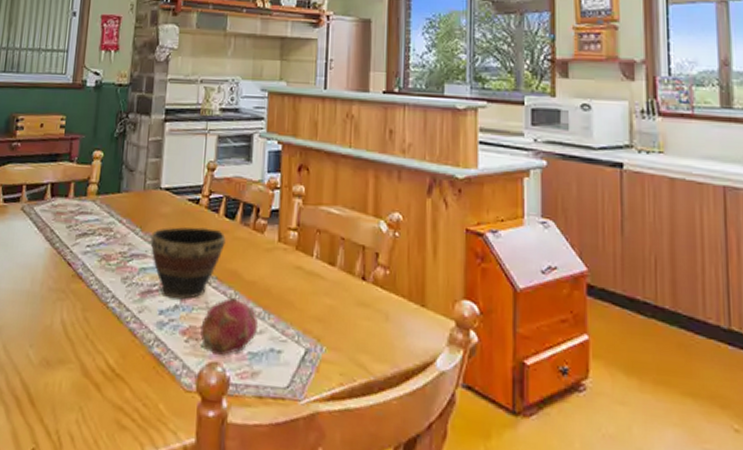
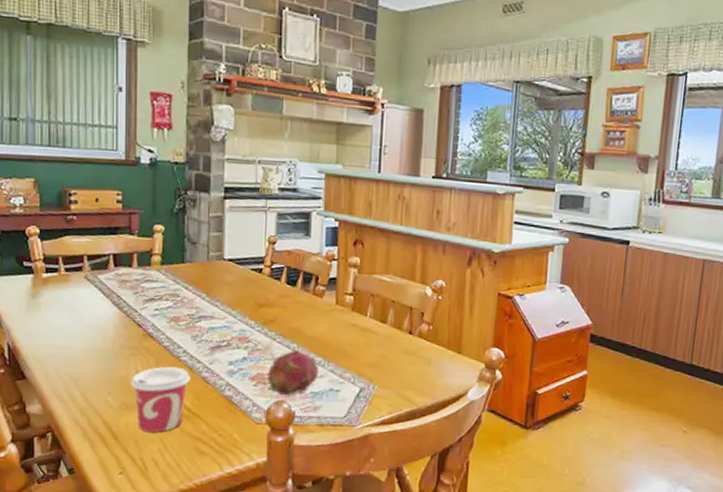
cup: none [53,314,118,398] -> present [130,366,191,432]
bowl: present [150,226,226,300] -> none [217,292,288,353]

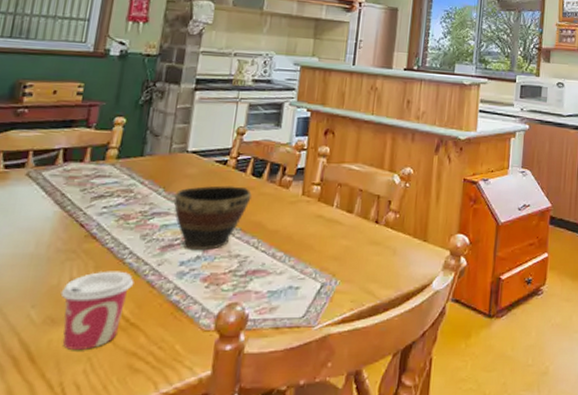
bowl: none [217,292,288,353] -> present [173,185,252,251]
fruit: present [268,350,318,395] -> none [221,245,279,296]

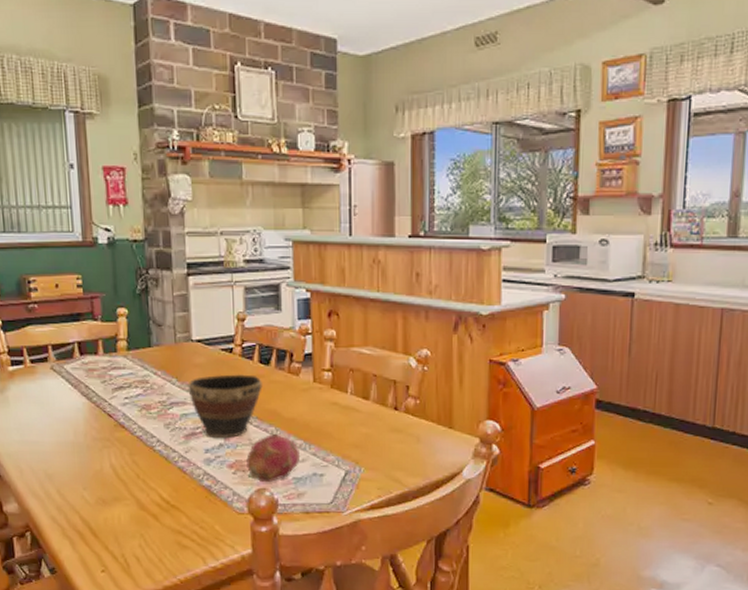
cup: present [60,271,134,350] -> none [105,457,167,527]
fruit: none [221,245,279,296] -> present [246,433,300,482]

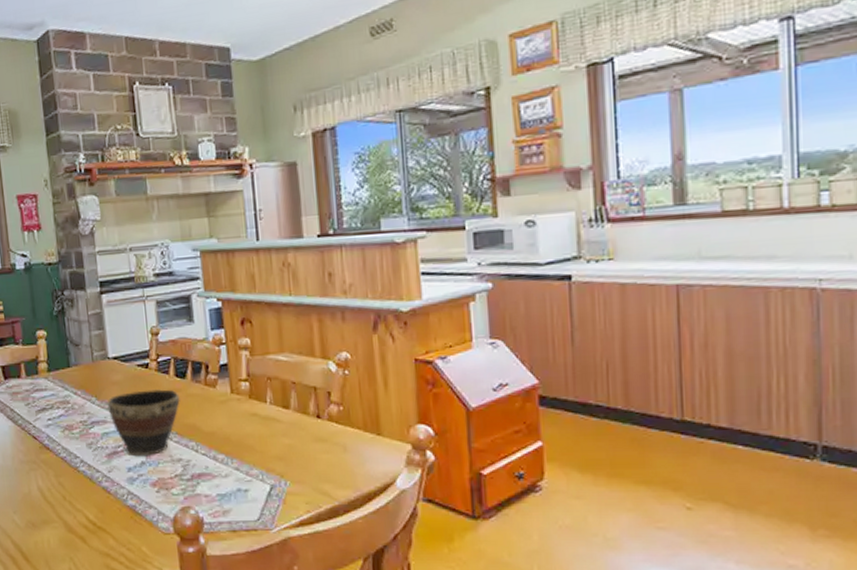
fruit: present [246,433,300,482] -> none [169,448,223,500]

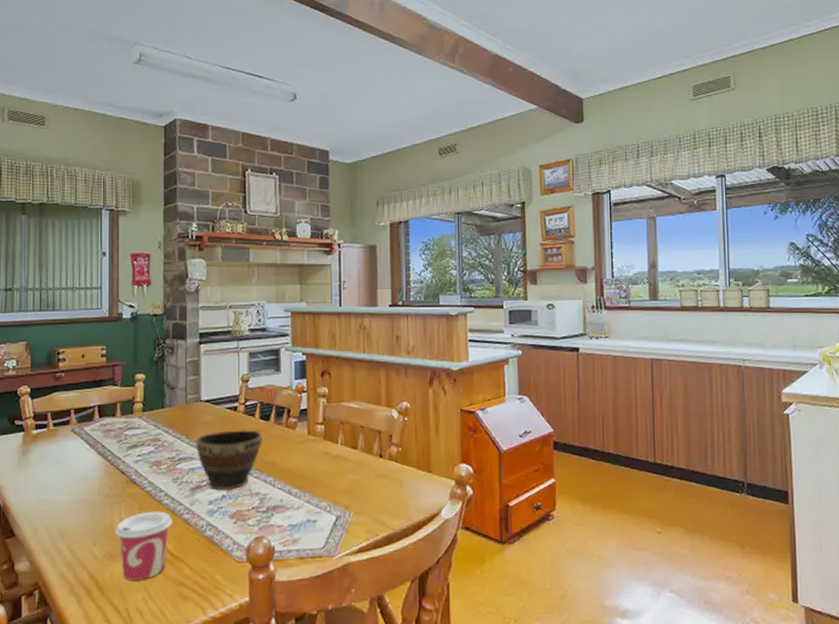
cup: none [33,478,92,550] -> present [114,511,173,580]

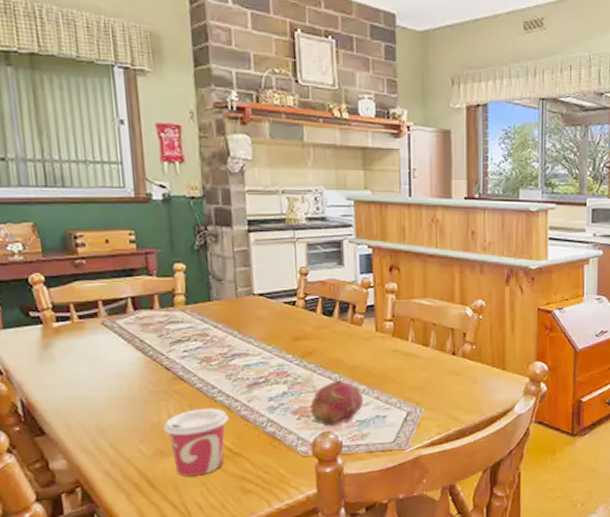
bowl: present [196,430,263,491] -> none [250,326,326,387]
fruit: none [247,483,295,530] -> present [310,380,363,426]

